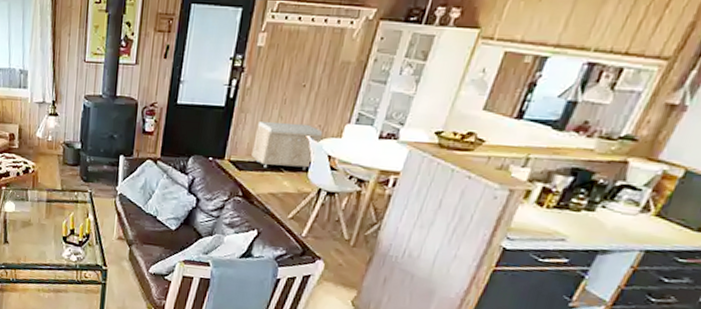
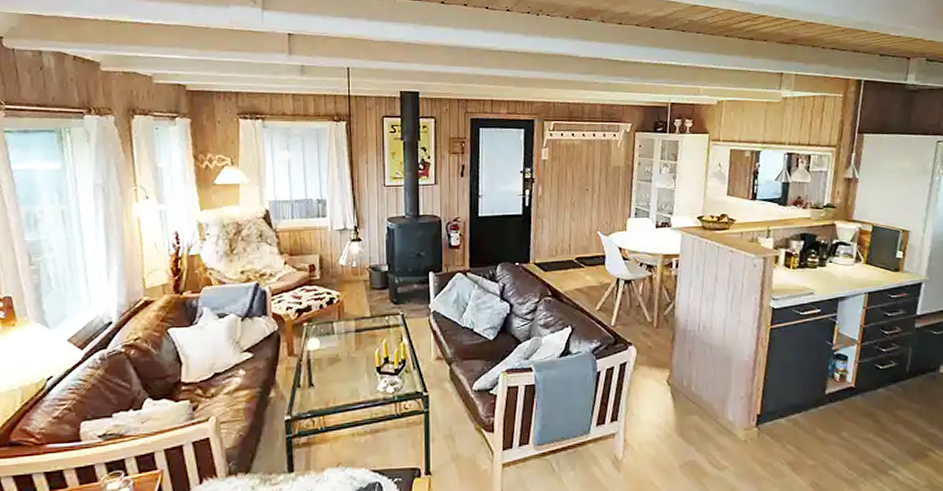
storage bench: present [251,121,323,171] -> none [553,222,611,266]

